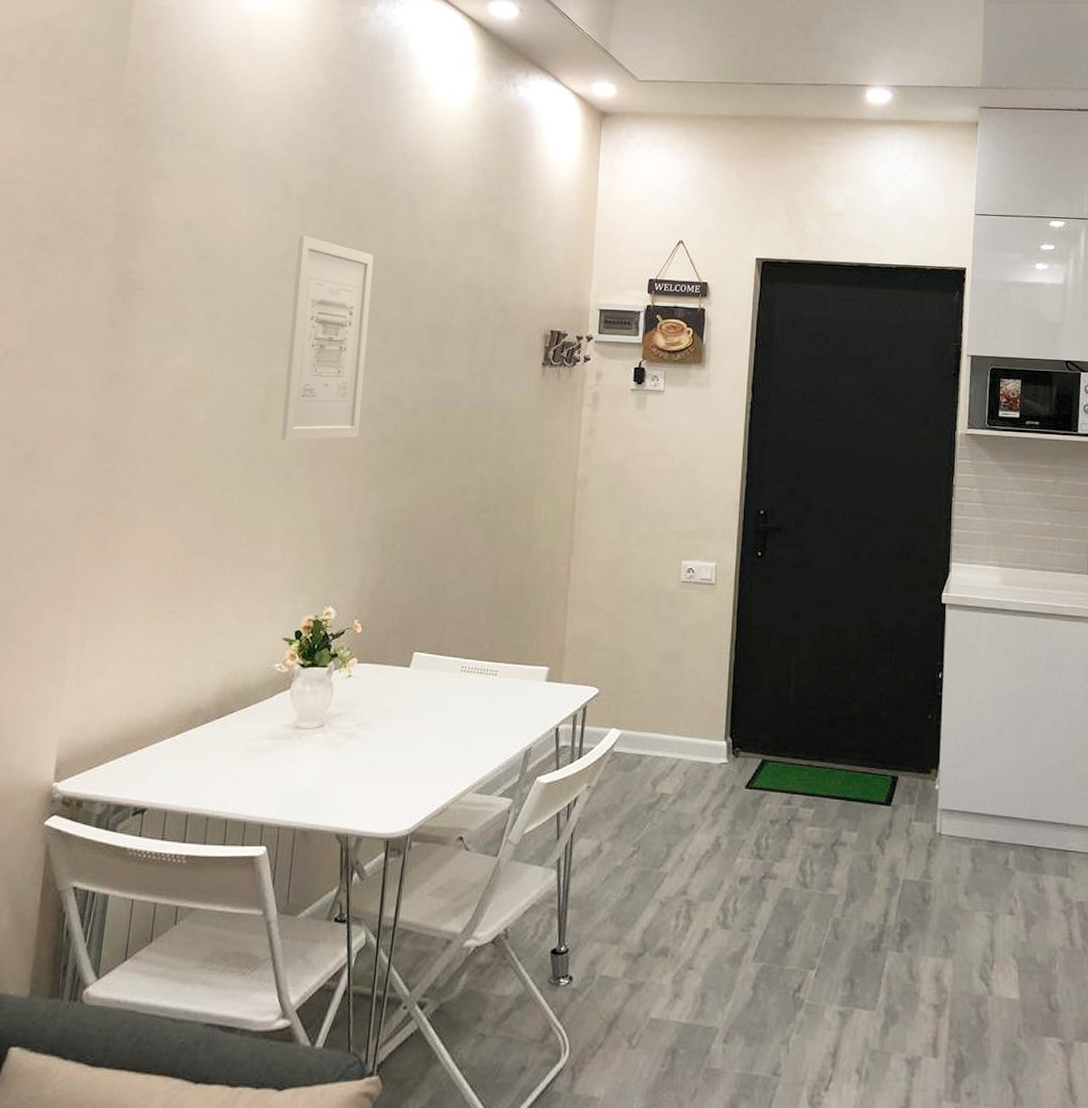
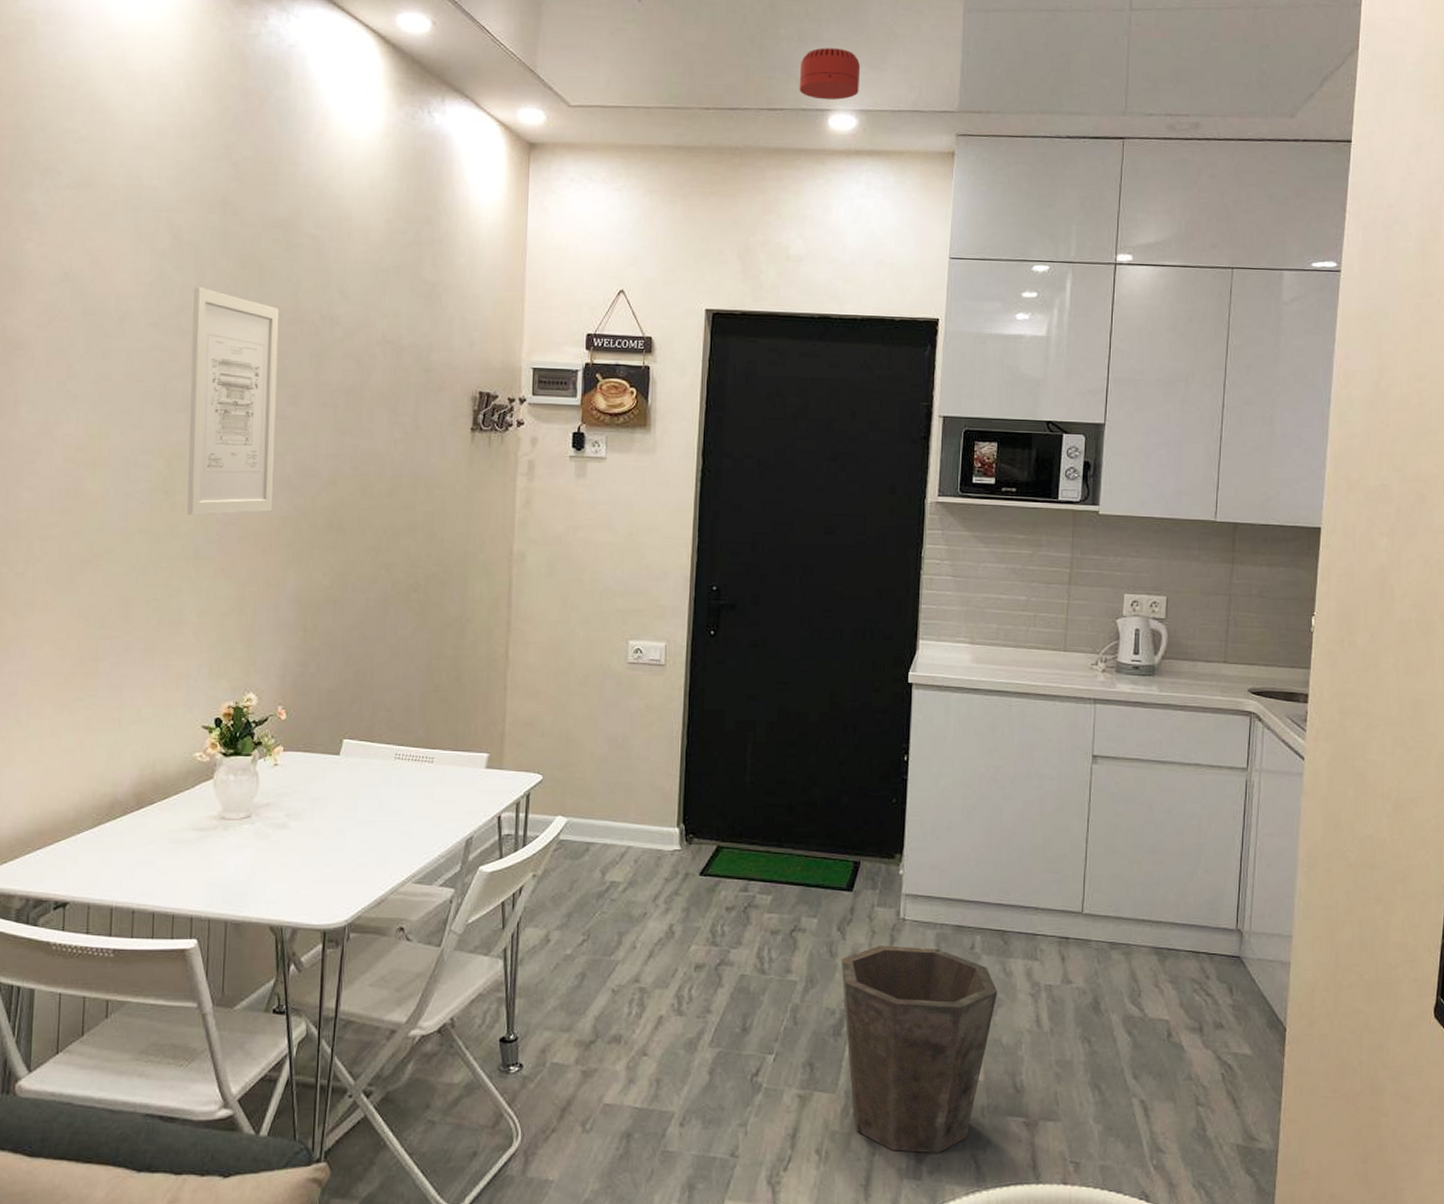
smoke detector: none [840,32,895,77] -> present [799,48,861,100]
waste bin: none [880,860,1032,1074] -> present [841,945,998,1153]

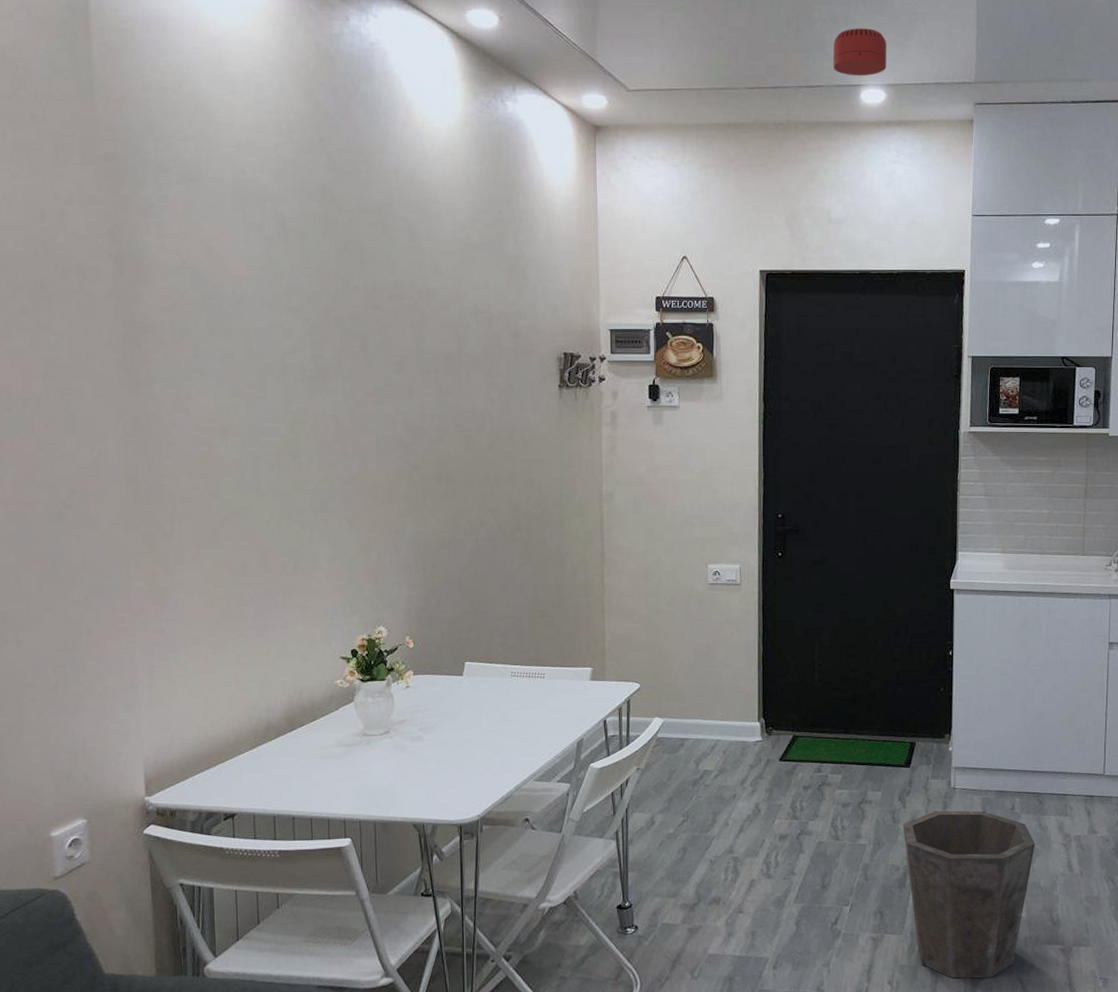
wall art: present [187,287,280,515] -> none [302,269,388,473]

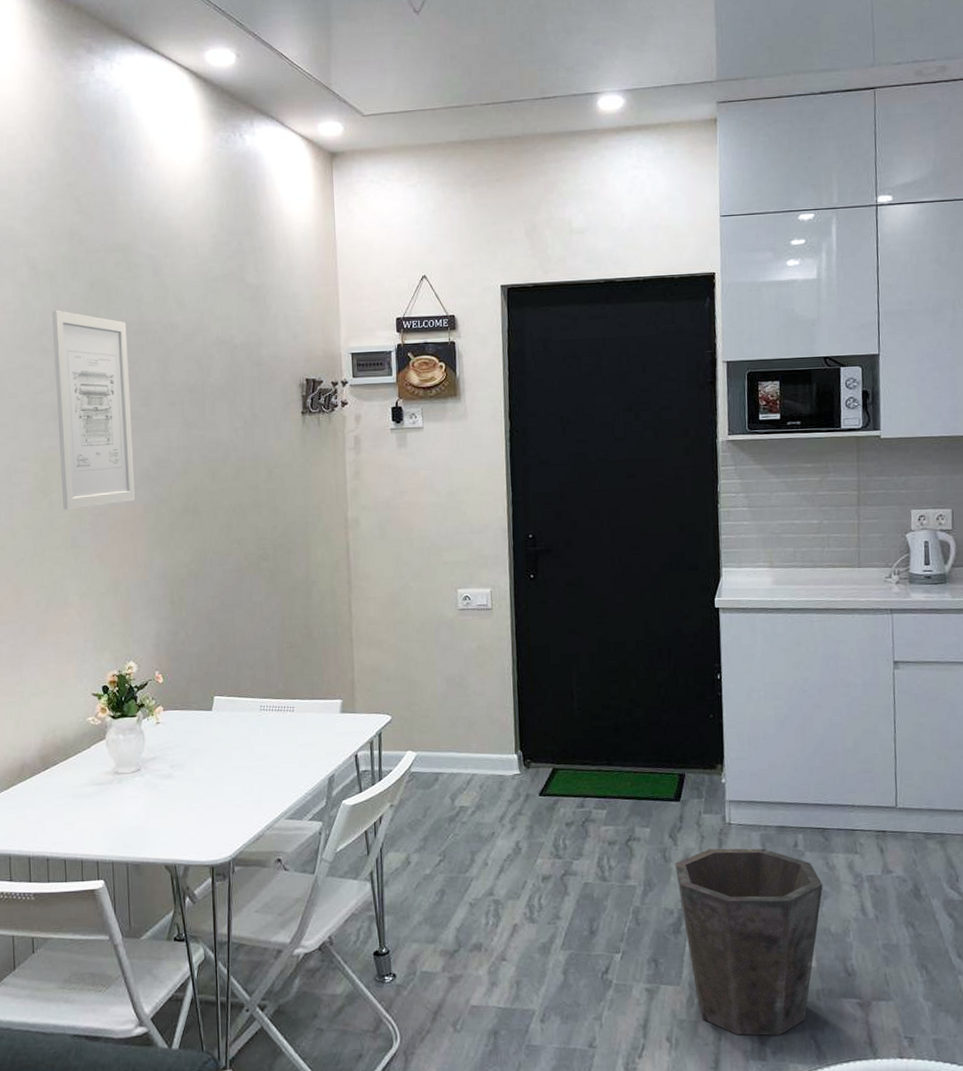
wall art: none [302,269,388,473] -> present [52,310,136,510]
smoke detector: present [833,28,887,76] -> none [568,36,624,85]

